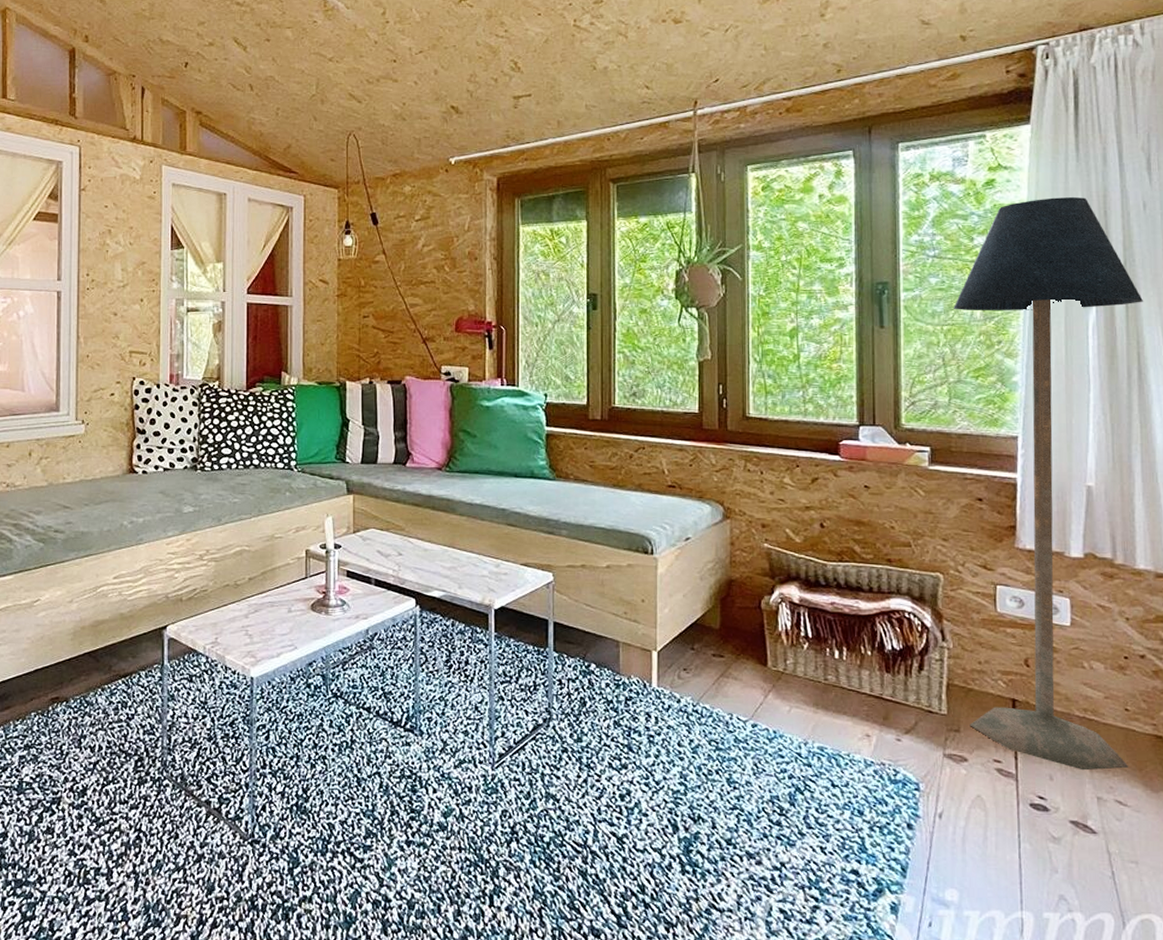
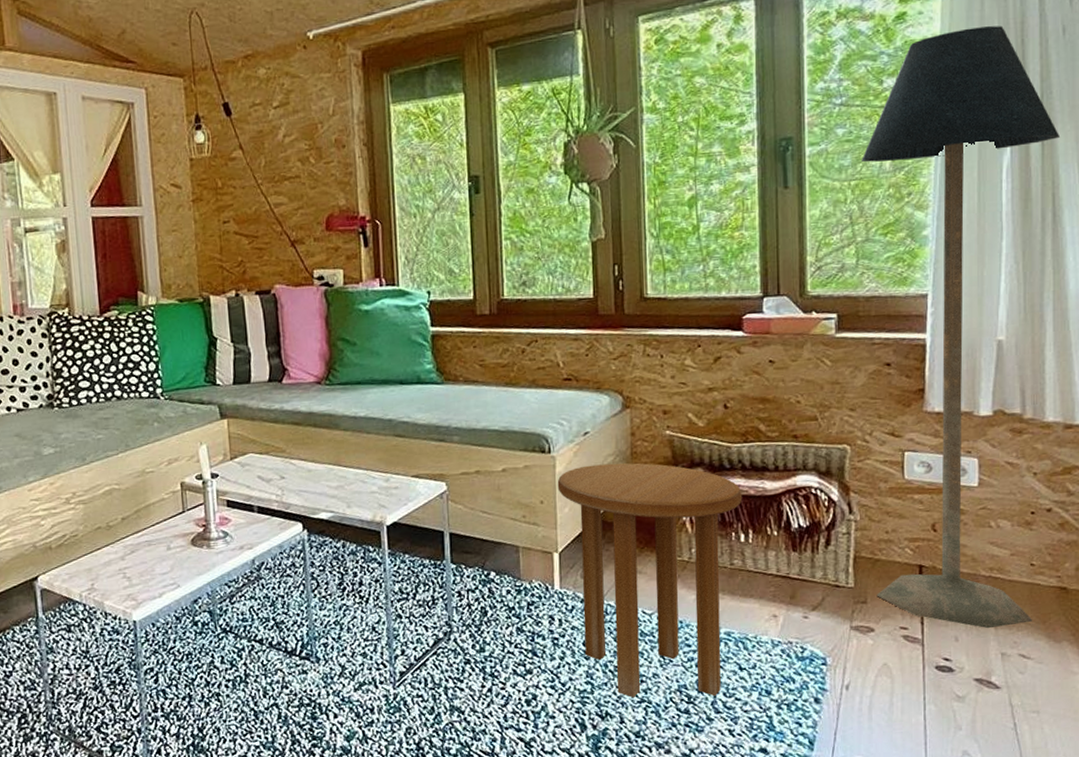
side table: none [658,569,837,811] -> present [557,463,743,697]

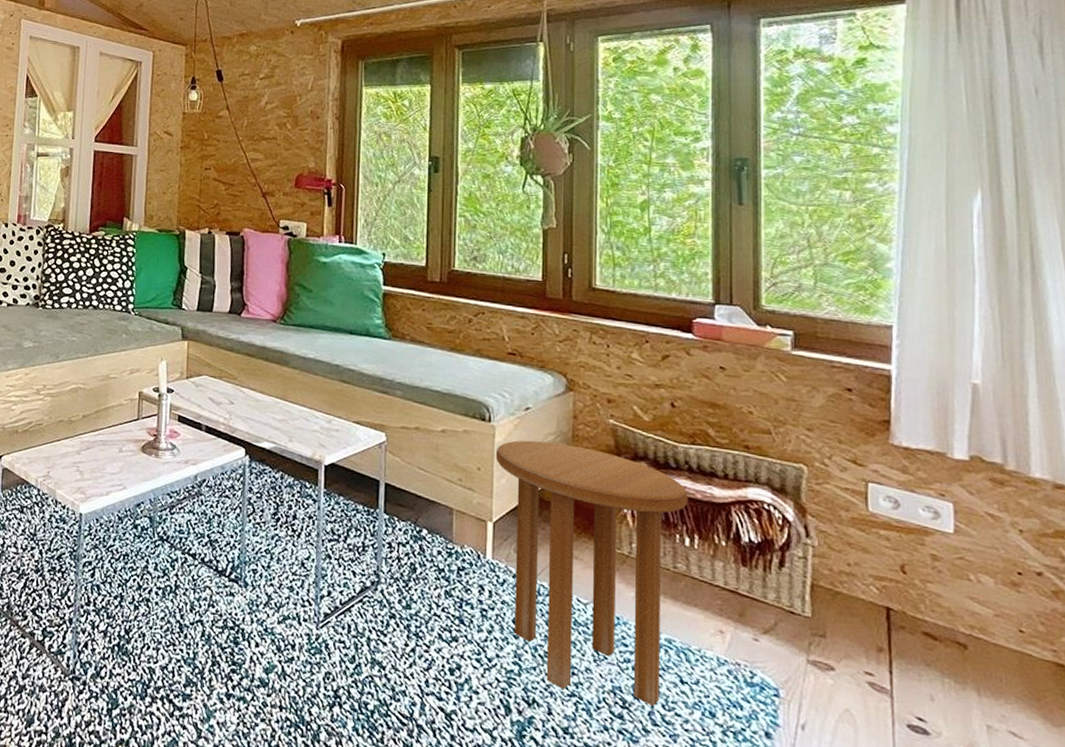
floor lamp: present [862,25,1061,629] -> none [820,78,1037,697]

